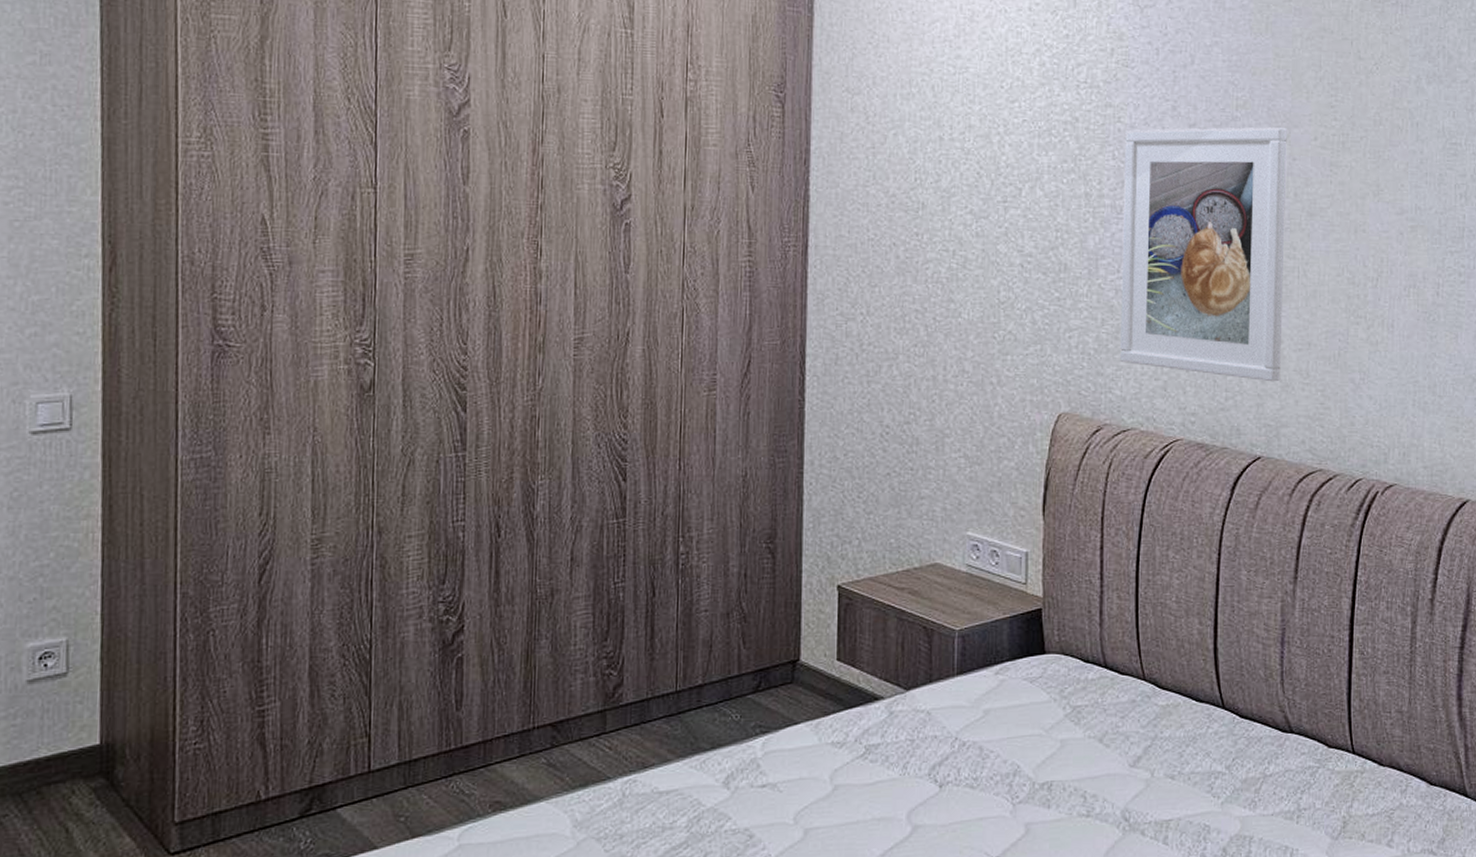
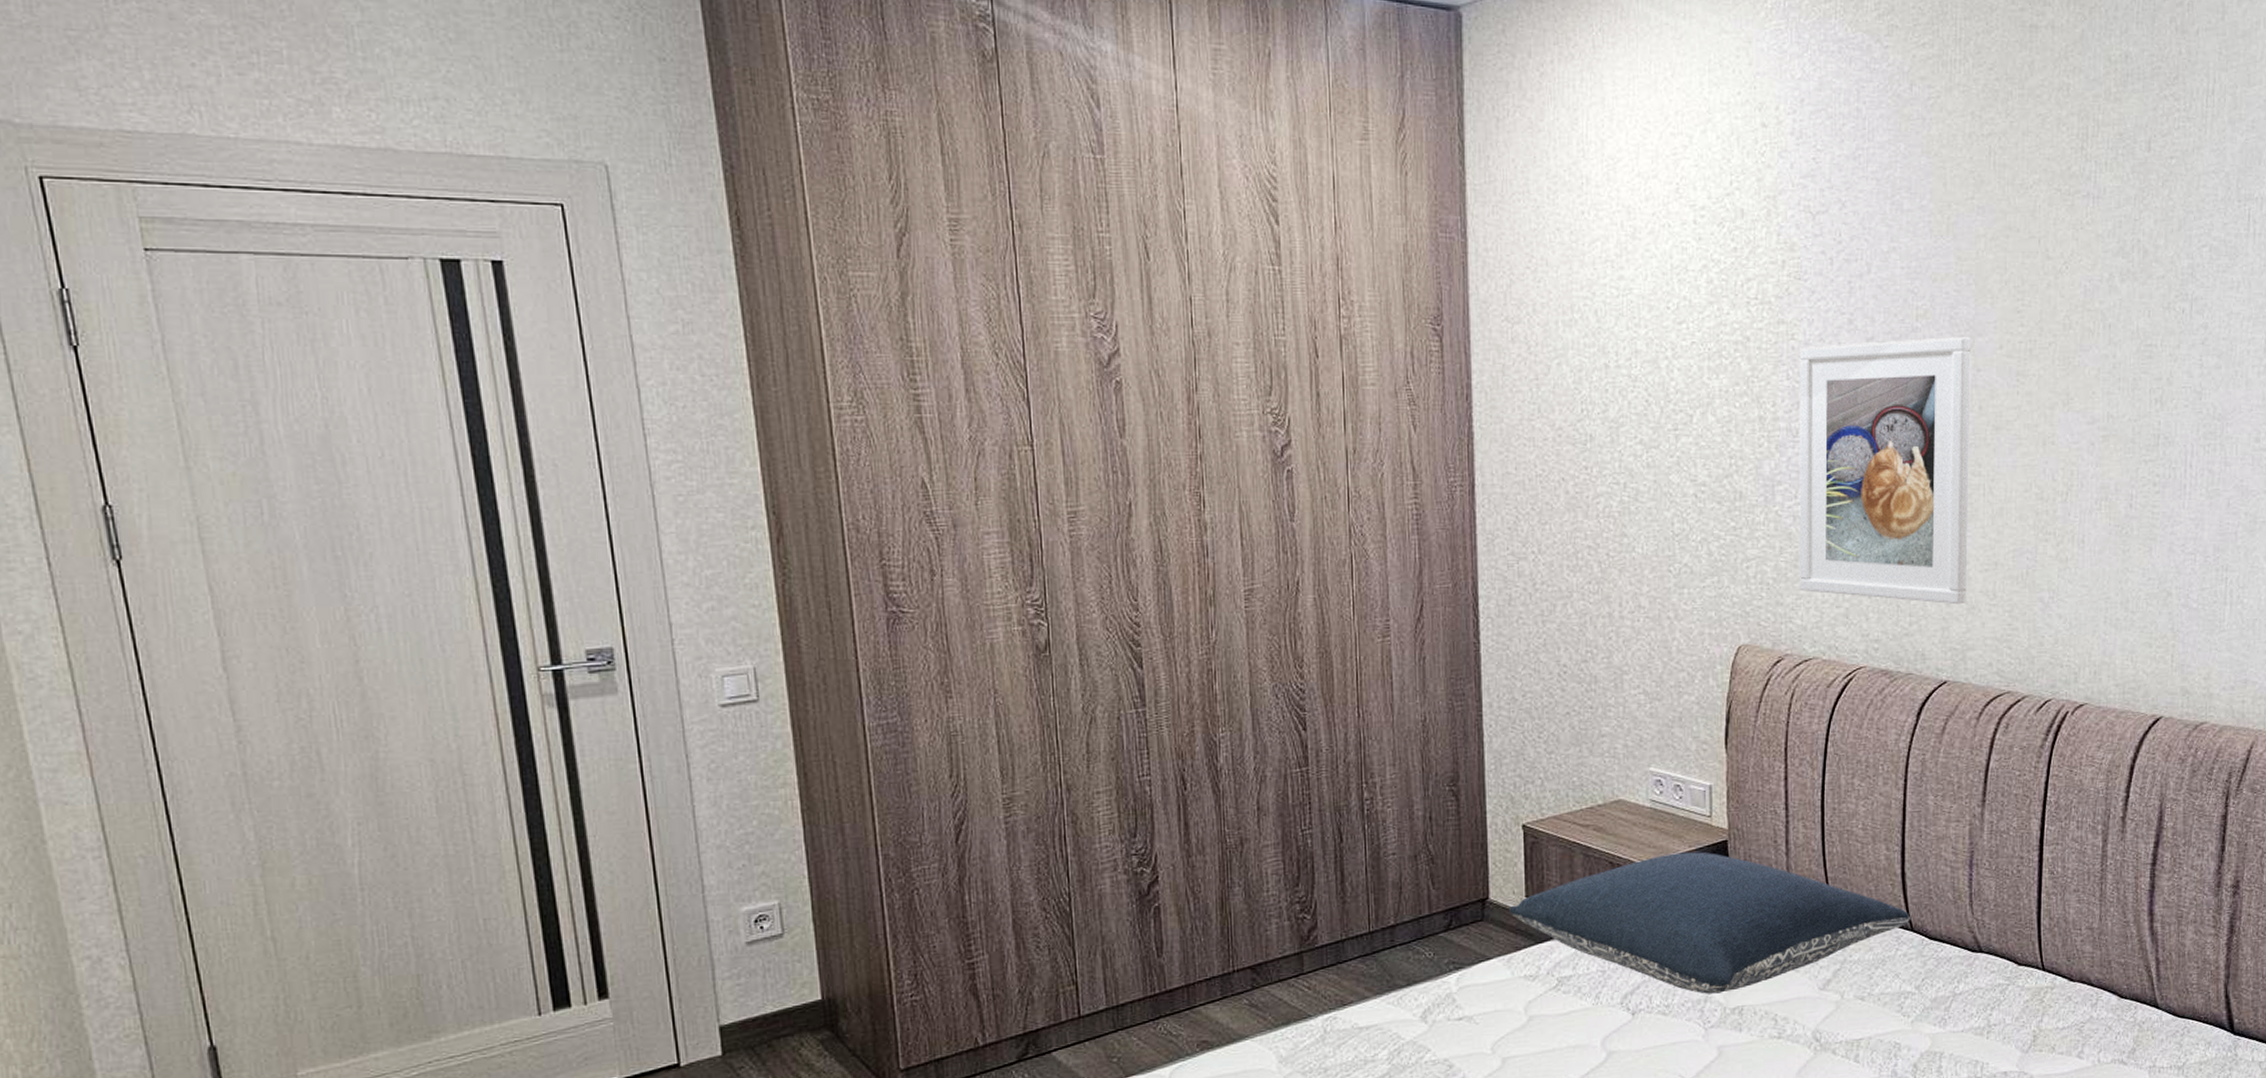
pillow: none [820,619,1222,768] -> present [1509,852,1910,994]

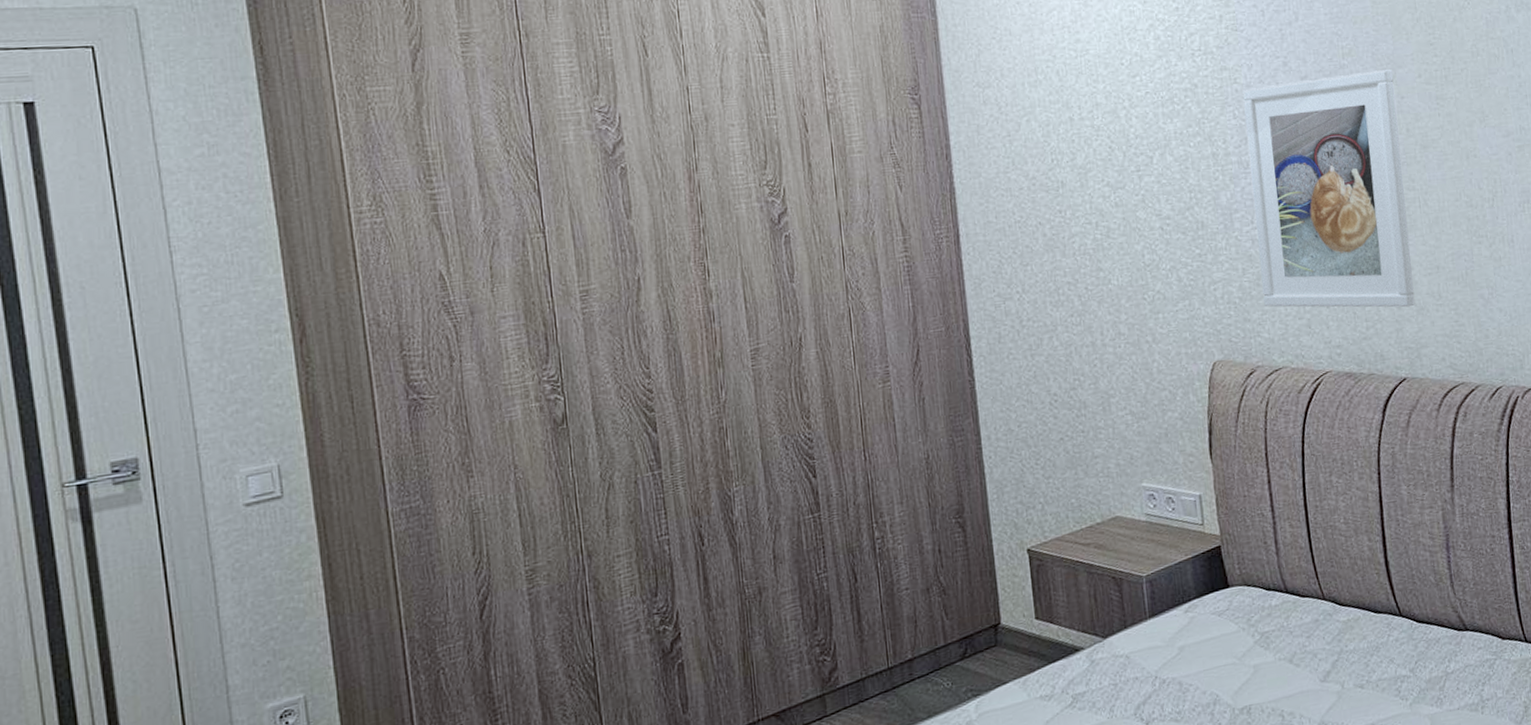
pillow: present [1509,852,1910,994] -> none [1021,559,1398,698]

